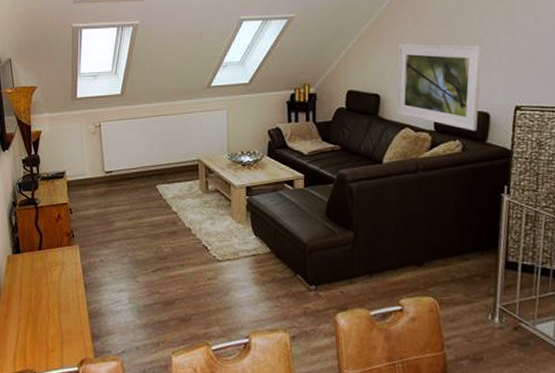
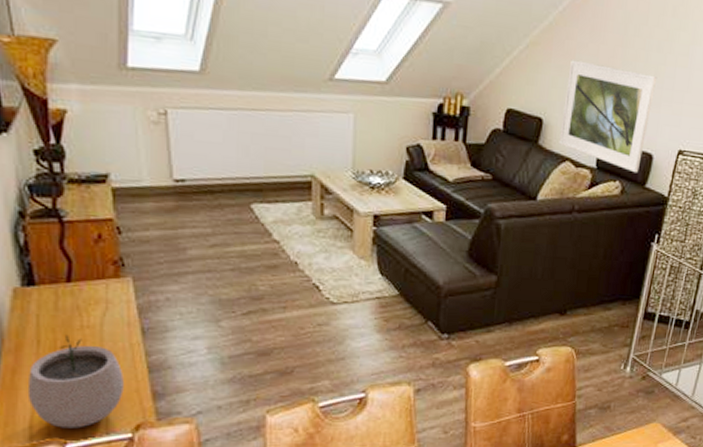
plant pot: none [13,289,73,362] -> present [27,334,124,428]

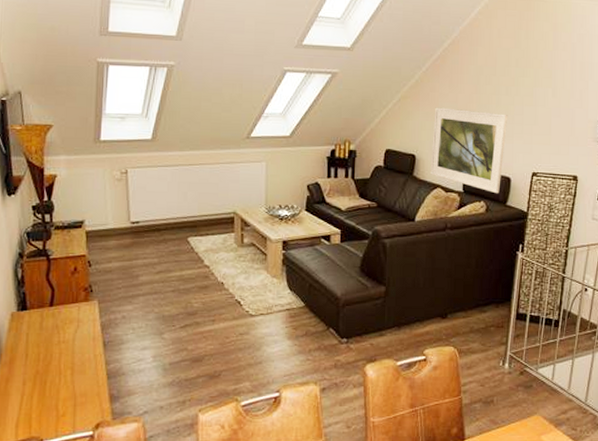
plant pot: present [27,334,124,428] -> none [16,349,88,428]

